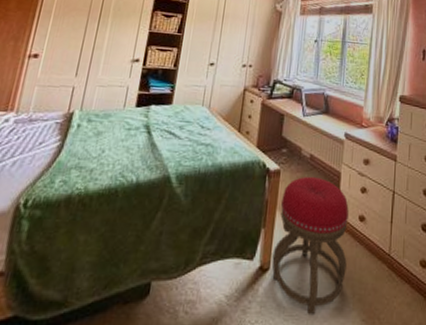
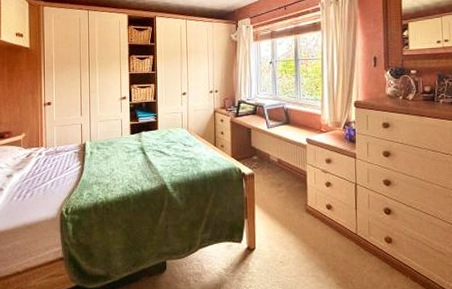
stool: present [272,176,349,316] -> none [256,176,320,281]

